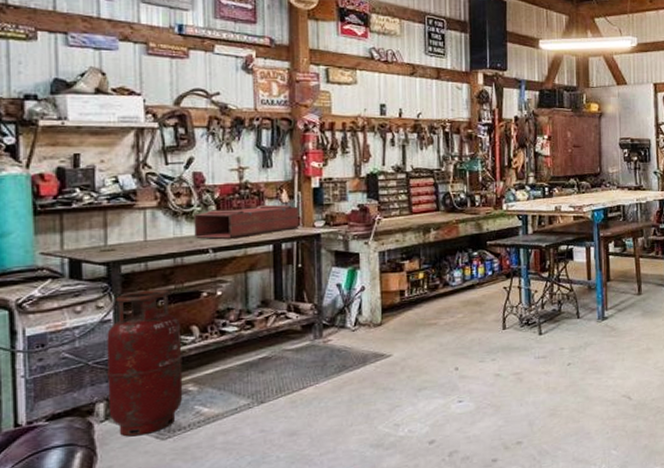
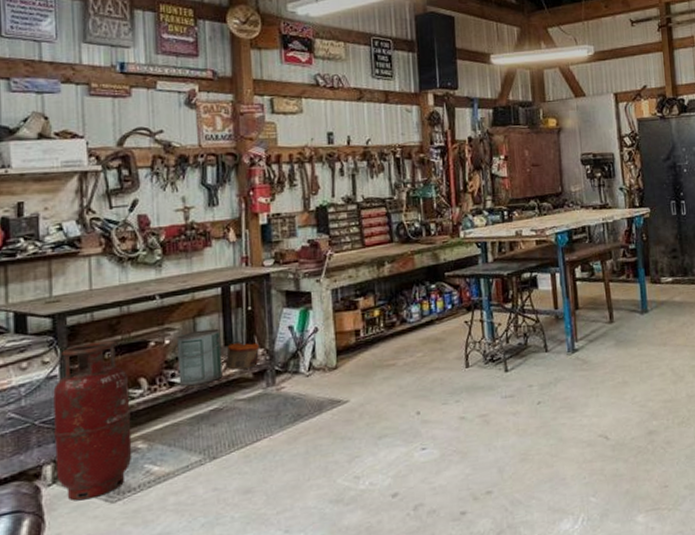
wooden crate: present [194,204,299,240] -> none [139,244,247,286]
paint can: none [225,283,272,336] -> present [173,328,223,387]
can: none [276,297,309,322] -> present [226,342,260,370]

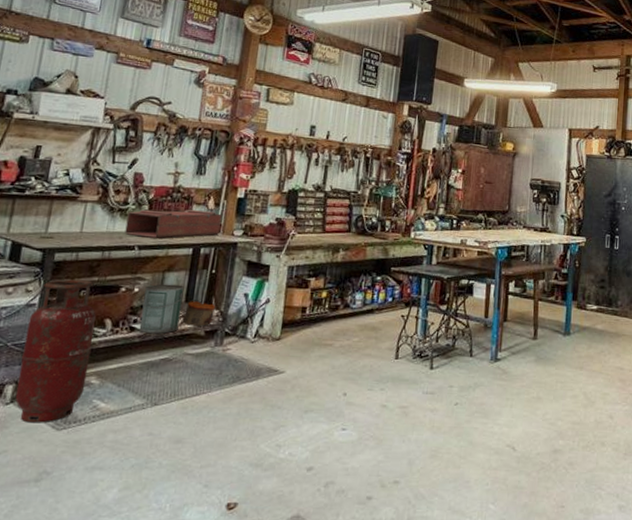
wooden crate: none [139,244,247,286] -> present [125,209,222,239]

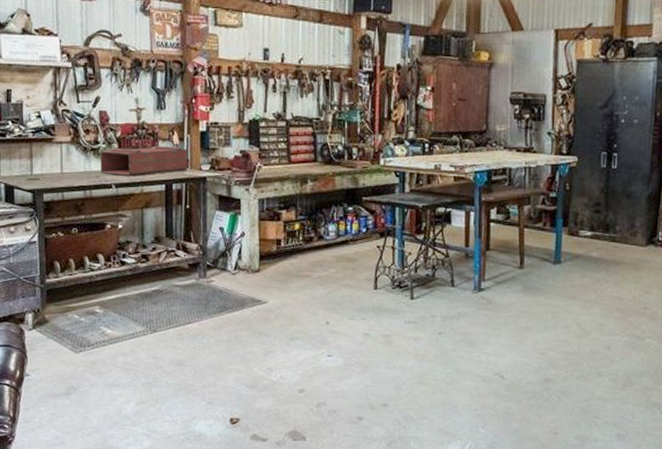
gas cylinder: present [15,279,96,423] -> none [33,218,92,346]
paint can: present [139,284,185,334] -> none [125,220,164,268]
can: present [183,301,216,326] -> none [167,236,195,260]

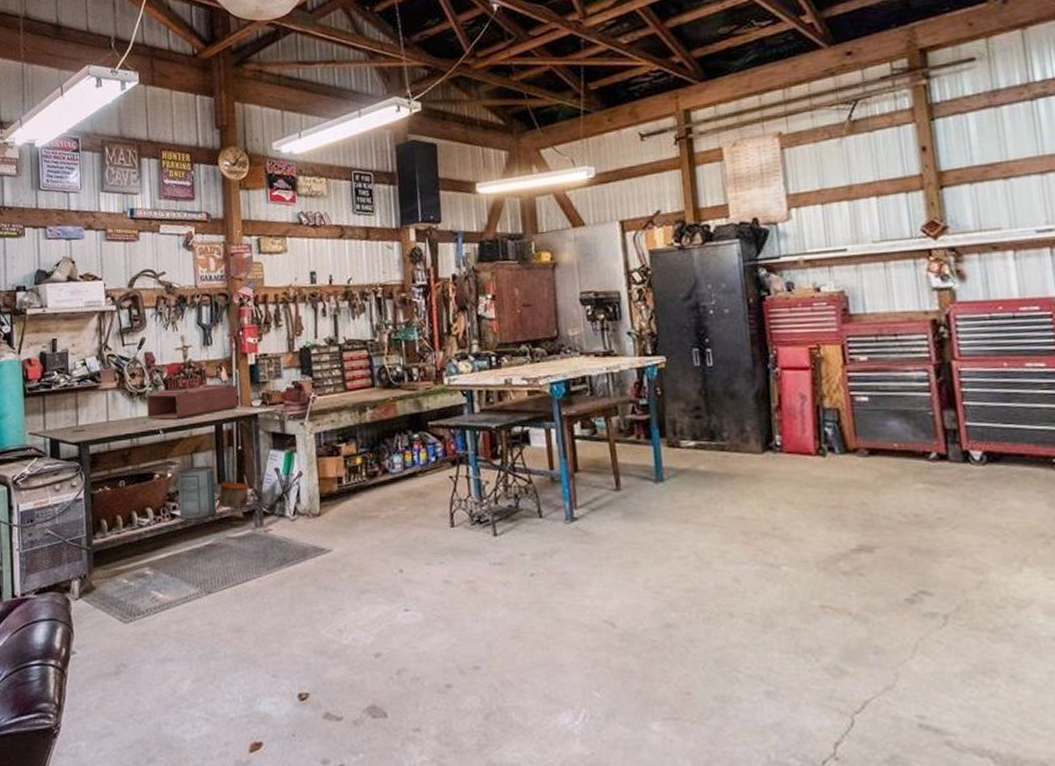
paint can: none [125,220,164,268] -> present [174,465,217,520]
can: none [167,236,195,260] -> present [219,481,249,508]

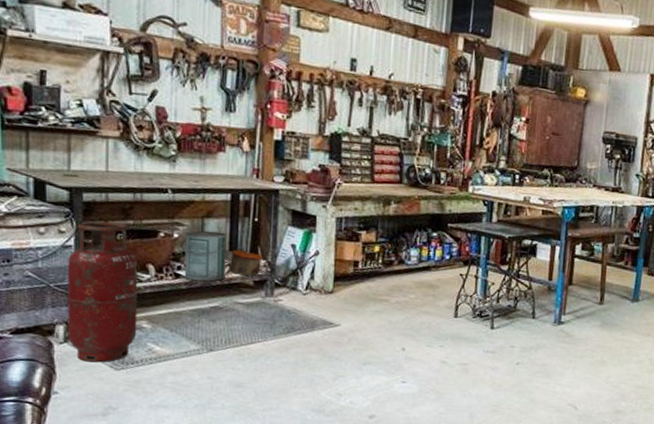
gas cylinder: none [79,470,141,617] -> present [66,221,138,363]
wooden crate: present [146,383,237,420] -> none [155,148,259,183]

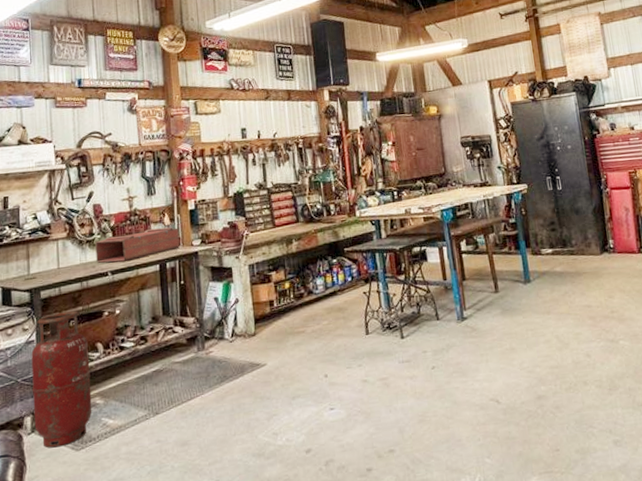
wooden crate: none [155,148,259,183] -> present [95,227,180,264]
paint can: present [181,230,227,282] -> none [122,300,162,351]
can: present [230,249,263,276] -> none [165,312,192,336]

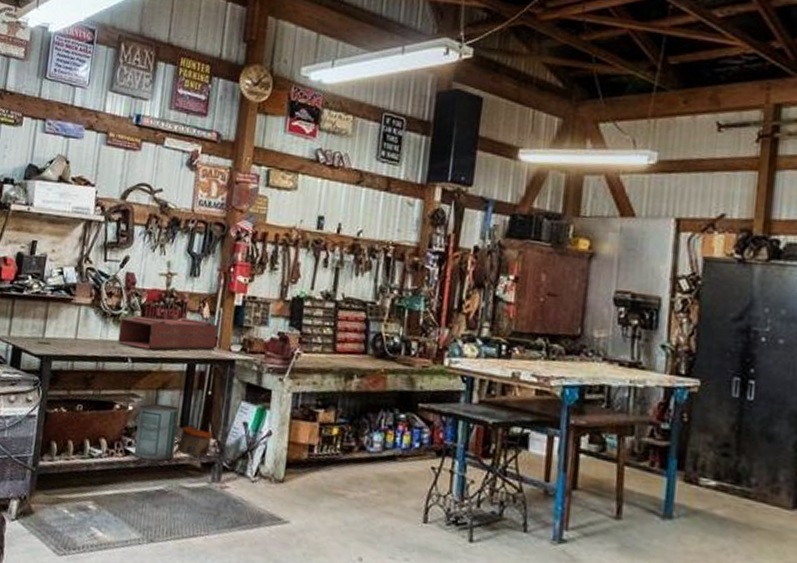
gas cylinder: present [31,311,92,448] -> none [19,390,92,545]
paint can: none [122,300,162,351] -> present [133,403,179,461]
can: none [165,312,192,336] -> present [178,425,213,457]

